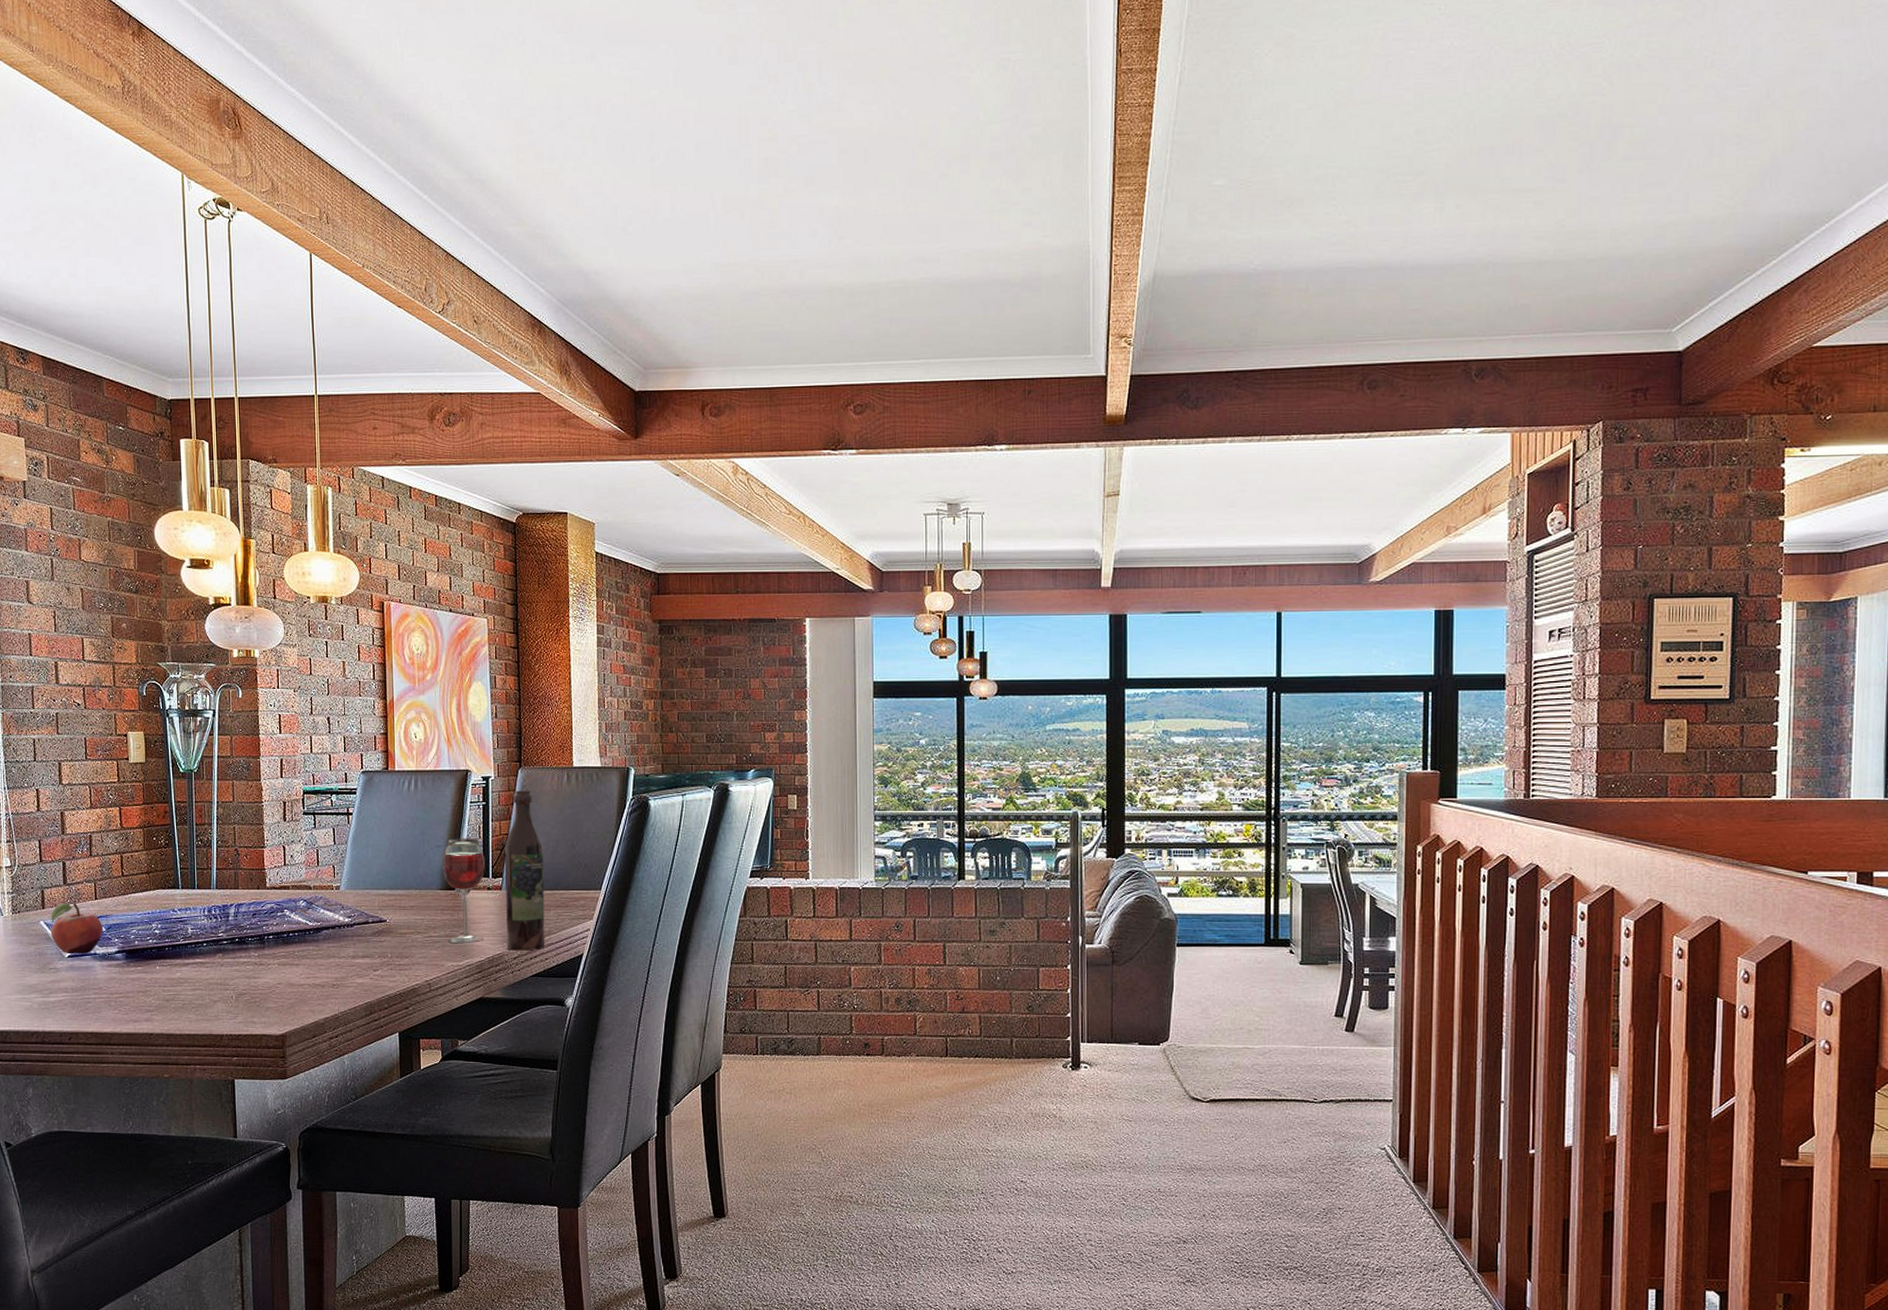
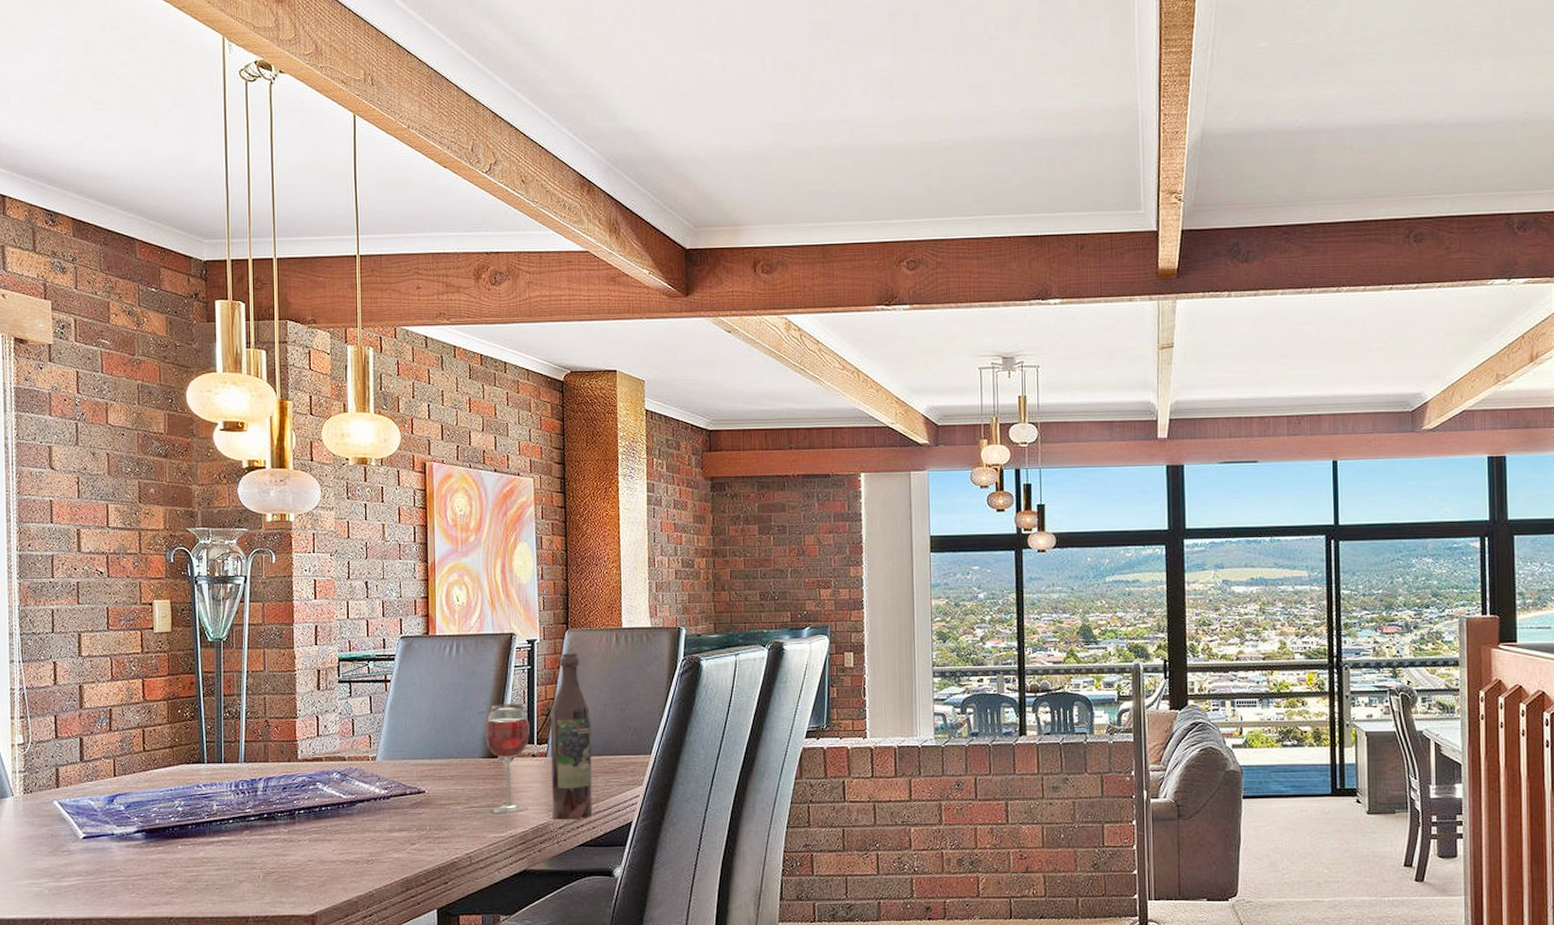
fruit: present [50,903,104,955] -> none [64,781,122,835]

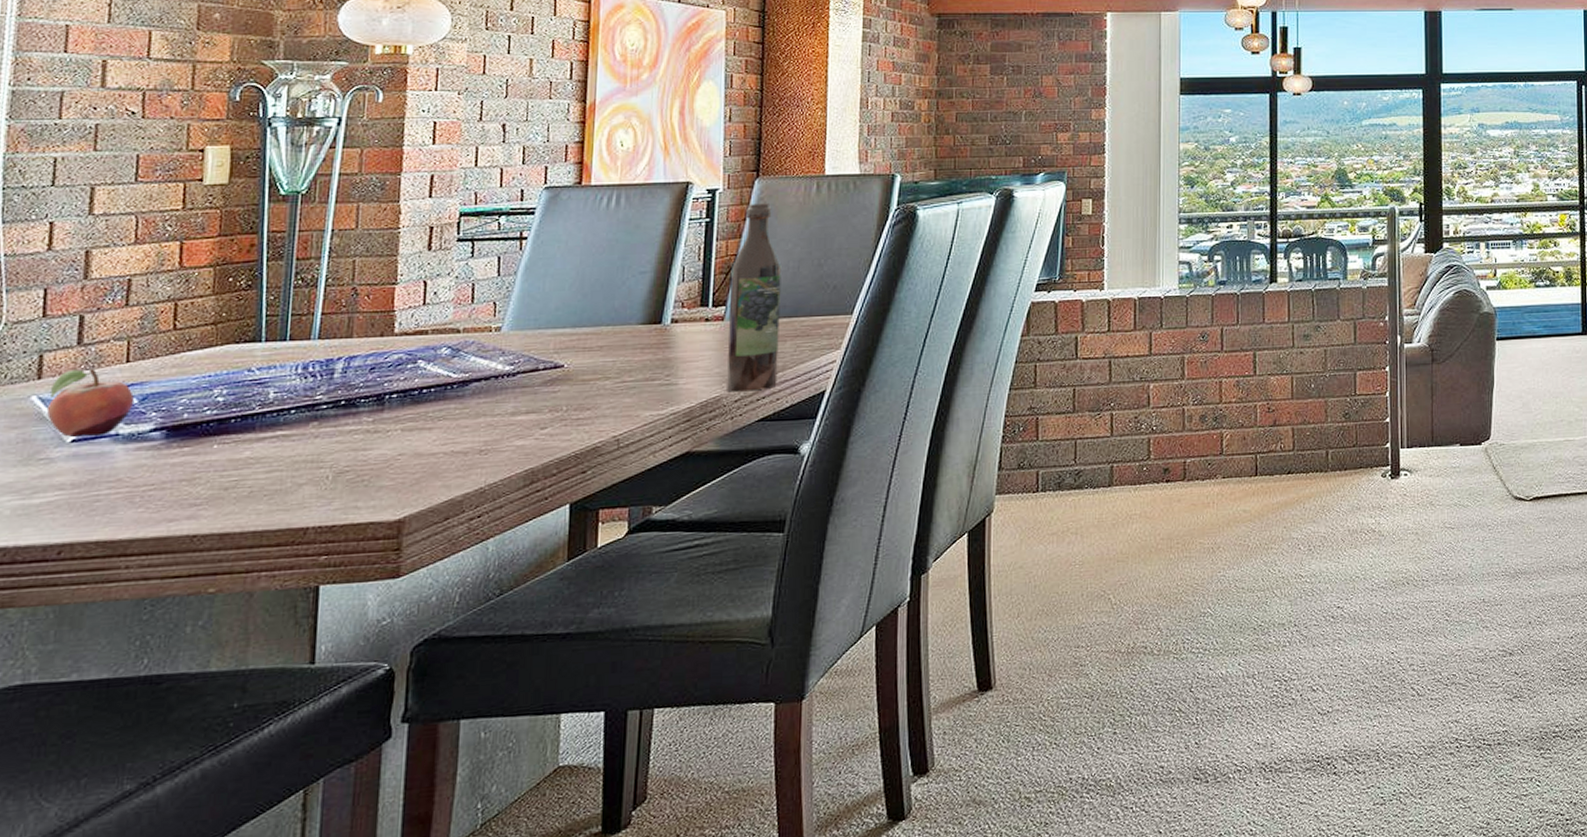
fruit: none [64,781,122,835] -> present [46,368,135,438]
wineglass: present [485,704,529,814] -> none [646,261,704,389]

